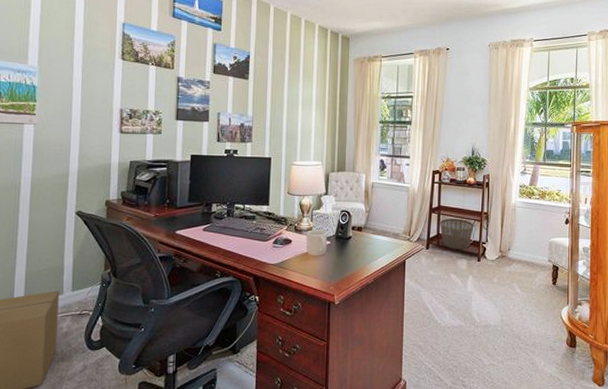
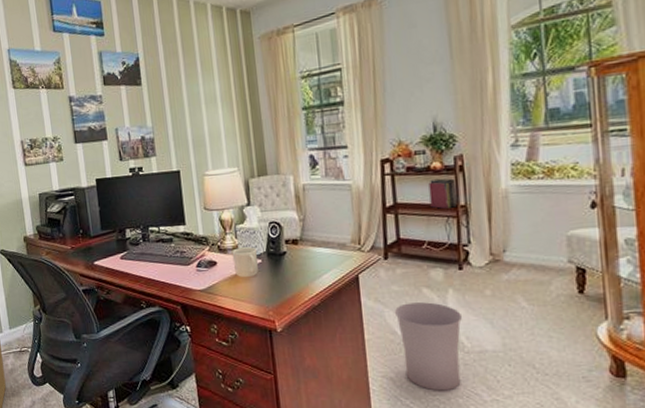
waste bin: none [428,285,476,357] -> present [394,302,462,391]
basket: present [439,219,474,249] -> none [398,216,448,257]
books: none [464,190,483,214] -> present [428,178,458,209]

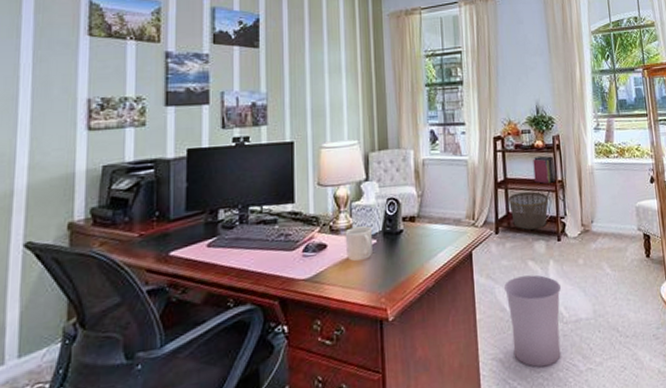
basket: none [398,216,448,257] -> present [507,191,549,230]

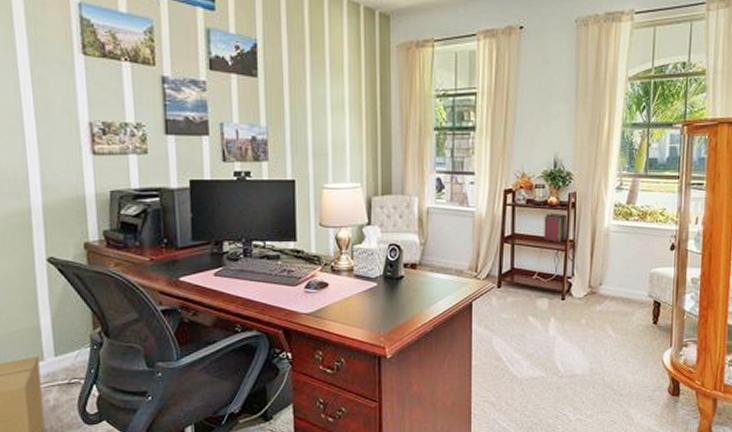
mug: present [345,226,373,262] -> none [346,269,374,302]
waste bin: present [503,275,561,368] -> none [501,330,559,413]
basket: present [507,191,549,230] -> none [513,249,557,286]

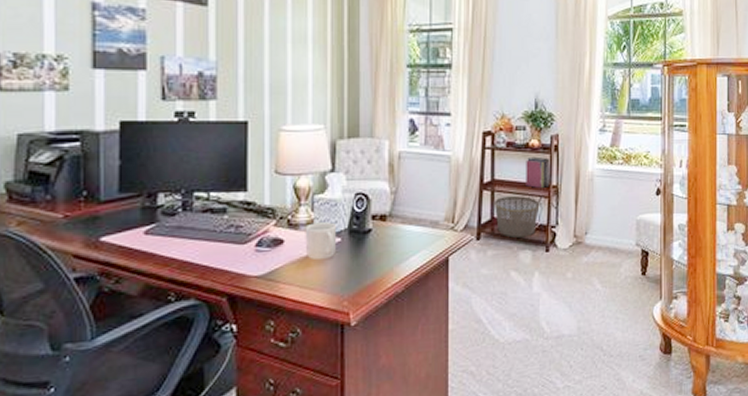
mug: none [346,269,374,302] -> present [305,222,337,261]
basket: none [513,249,557,286] -> present [493,196,540,238]

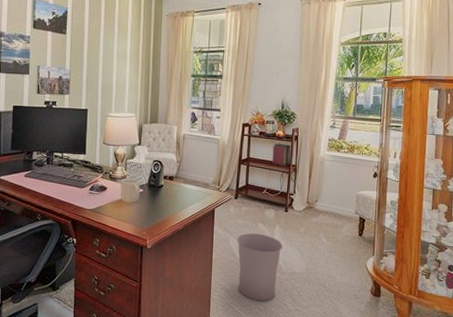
waste bin: none [481,286,544,382] -> present [236,233,282,301]
basket: present [493,196,540,238] -> none [248,170,282,200]

